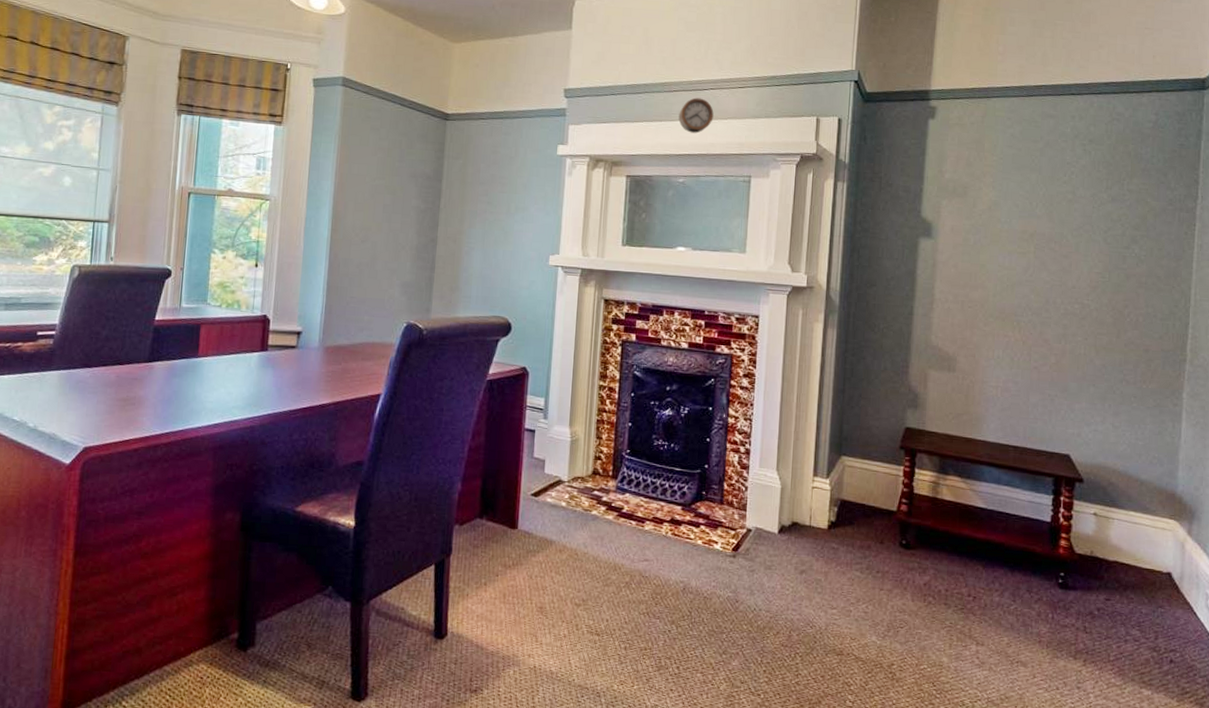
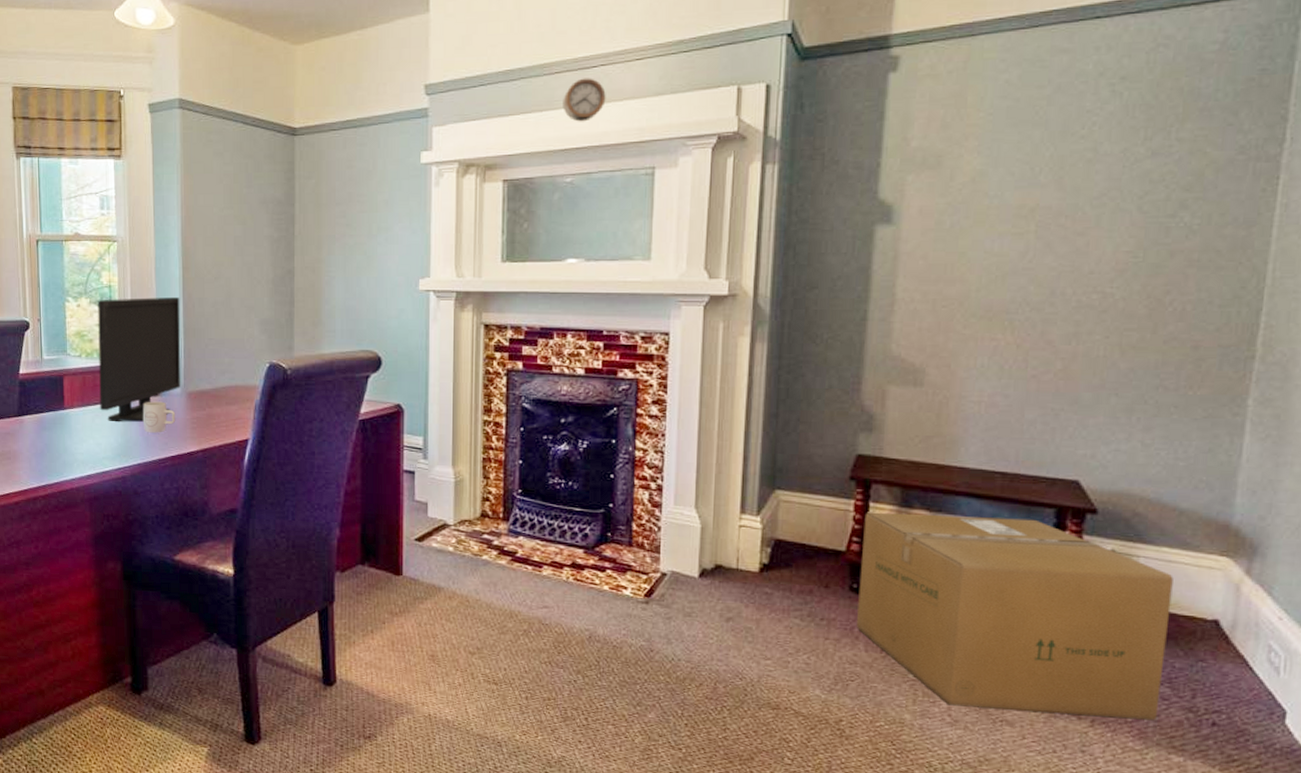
computer monitor: none [235,253,326,373] -> present [98,297,181,422]
mug: none [277,353,311,385] -> present [142,401,176,433]
box: none [905,477,1138,659] -> present [857,512,1174,721]

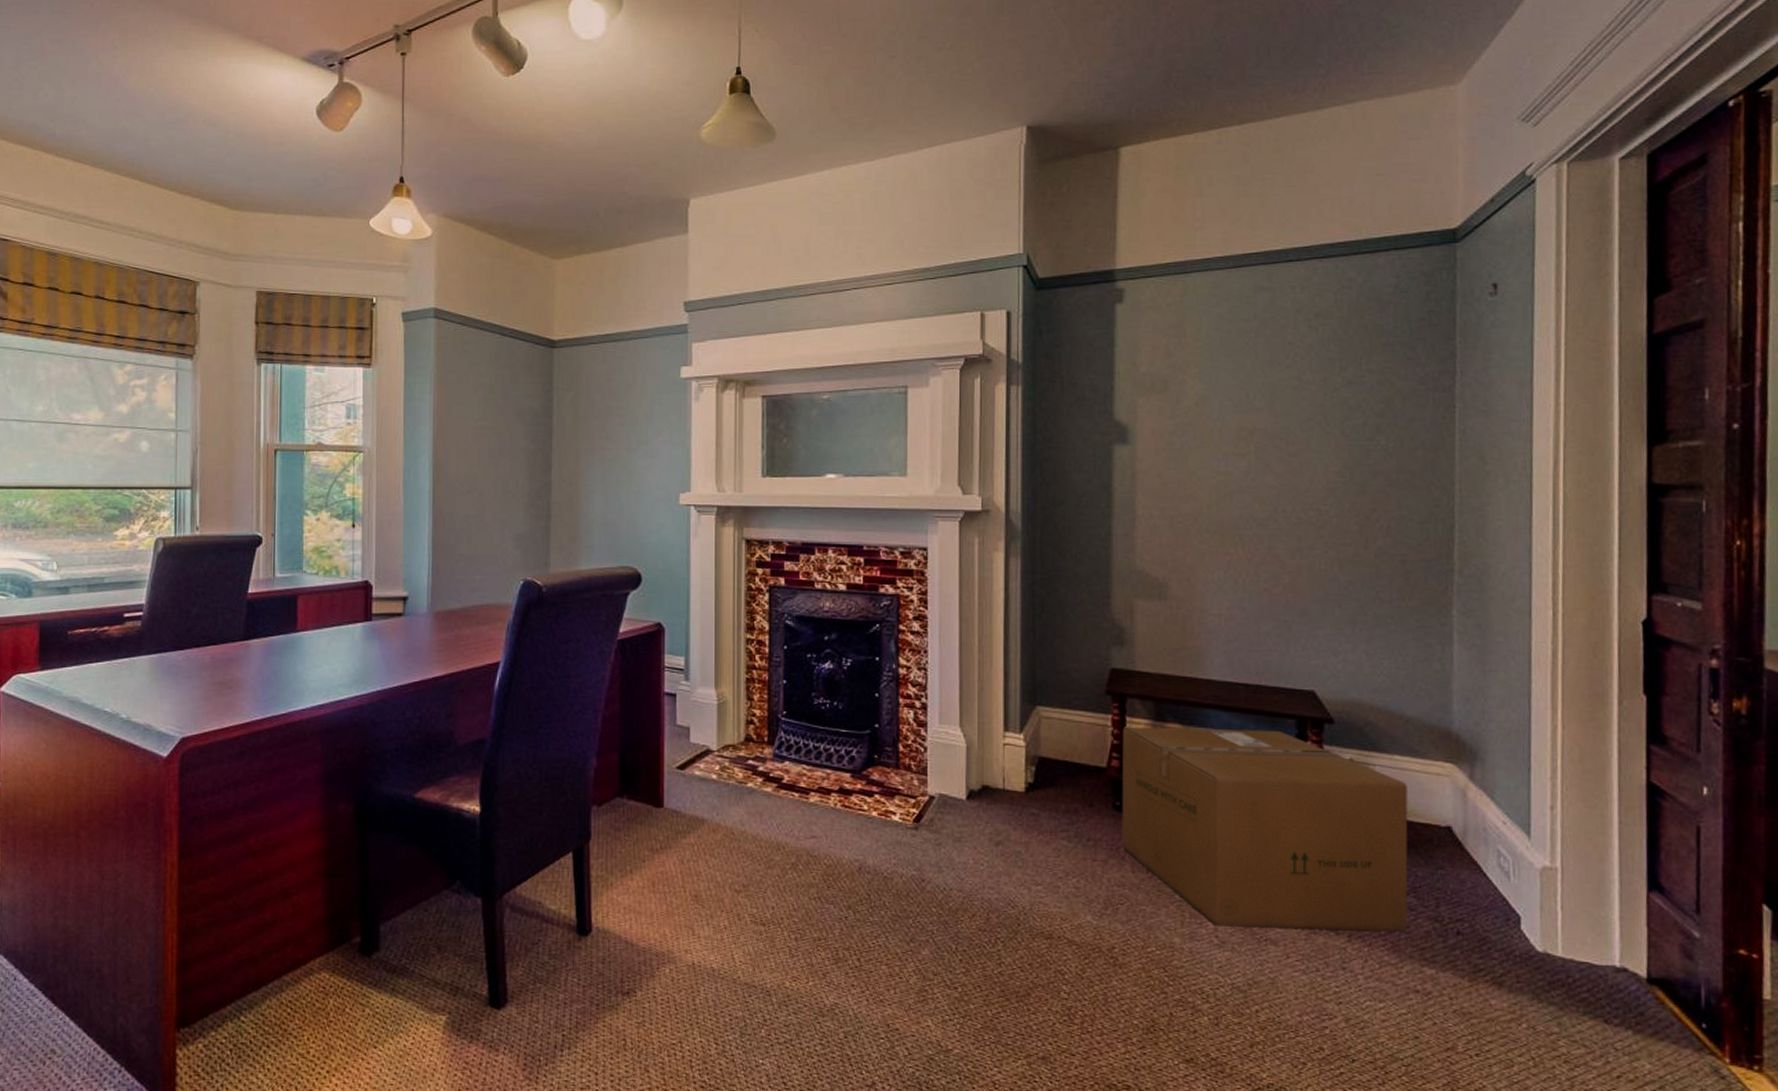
computer monitor: present [98,297,181,422] -> none [337,511,430,645]
mug: present [142,401,176,433] -> none [384,622,421,657]
clock: present [563,78,606,122] -> none [818,300,859,342]

